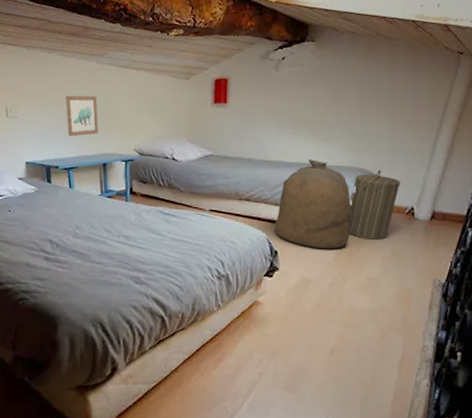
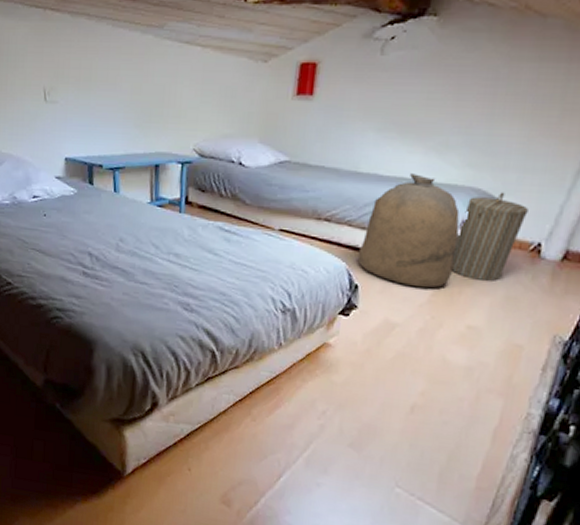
wall art: present [65,96,99,137] -> none [114,78,153,130]

